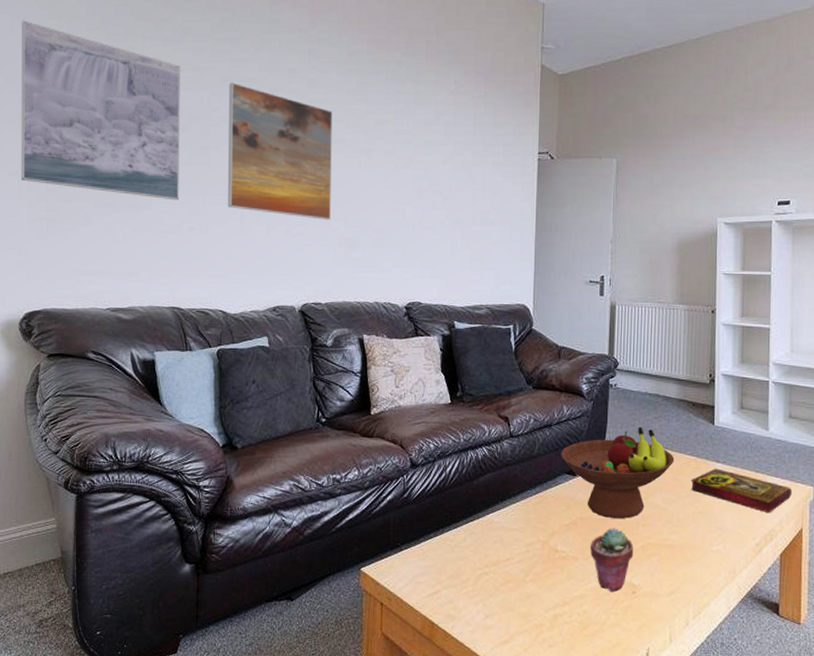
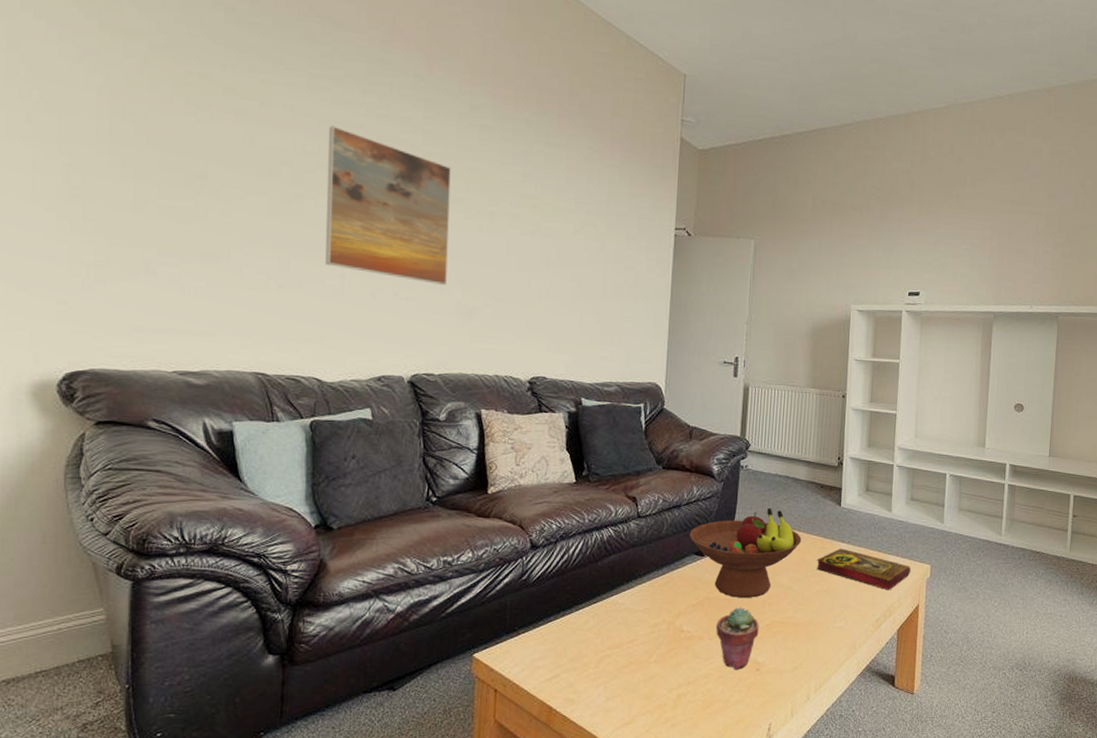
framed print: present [21,20,180,201] -> none [60,28,269,254]

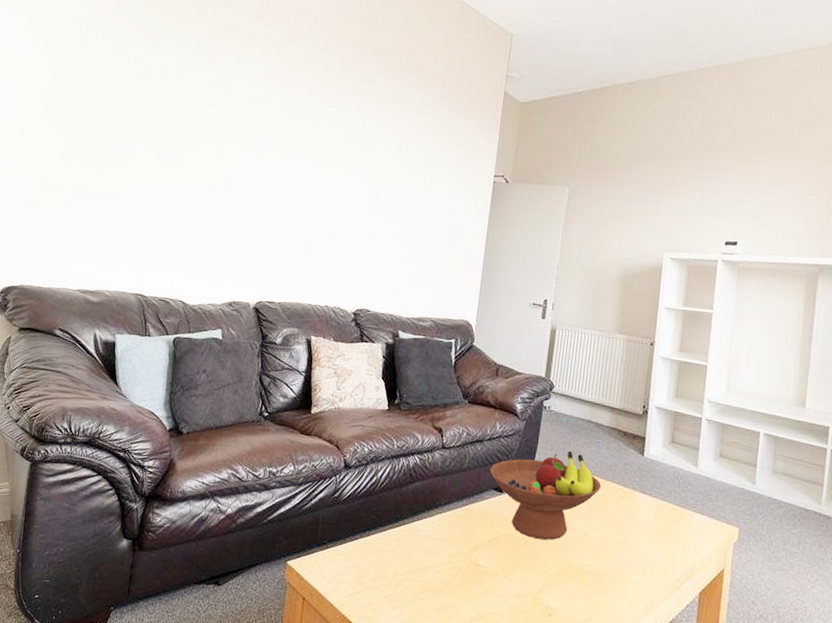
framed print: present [326,125,451,285] -> none [197,88,303,224]
potted succulent: present [716,607,759,669] -> none [510,547,554,612]
book: present [816,548,911,591] -> none [615,499,717,550]

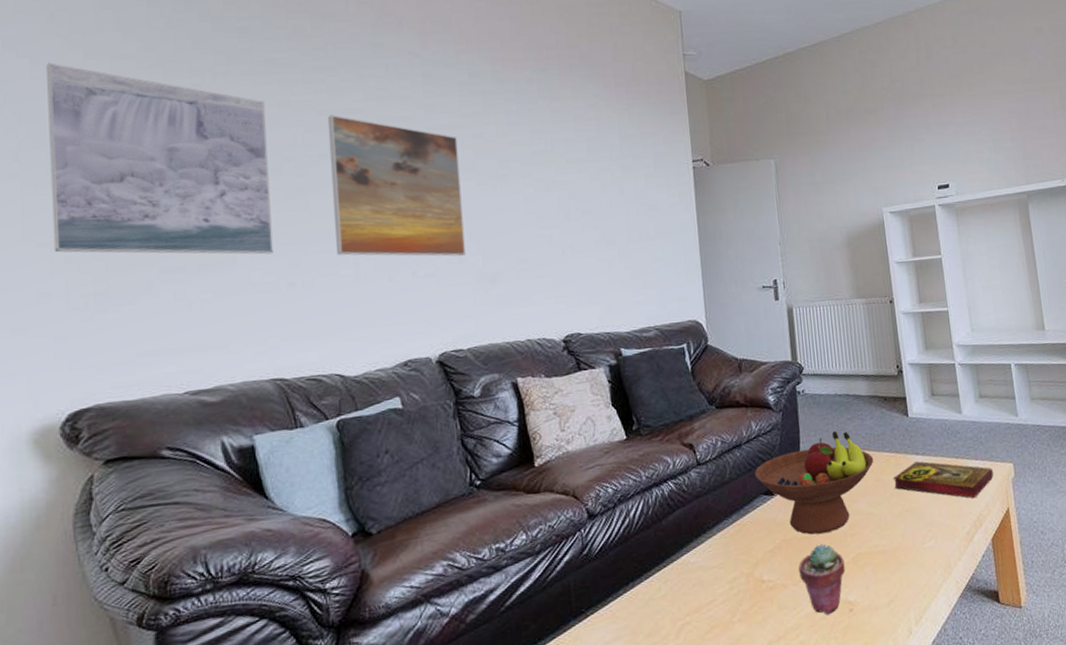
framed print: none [12,17,168,194] -> present [47,63,273,255]
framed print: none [197,88,303,224] -> present [327,115,466,257]
potted succulent: none [510,547,554,612] -> present [799,544,846,614]
book: none [615,499,717,550] -> present [892,461,994,499]

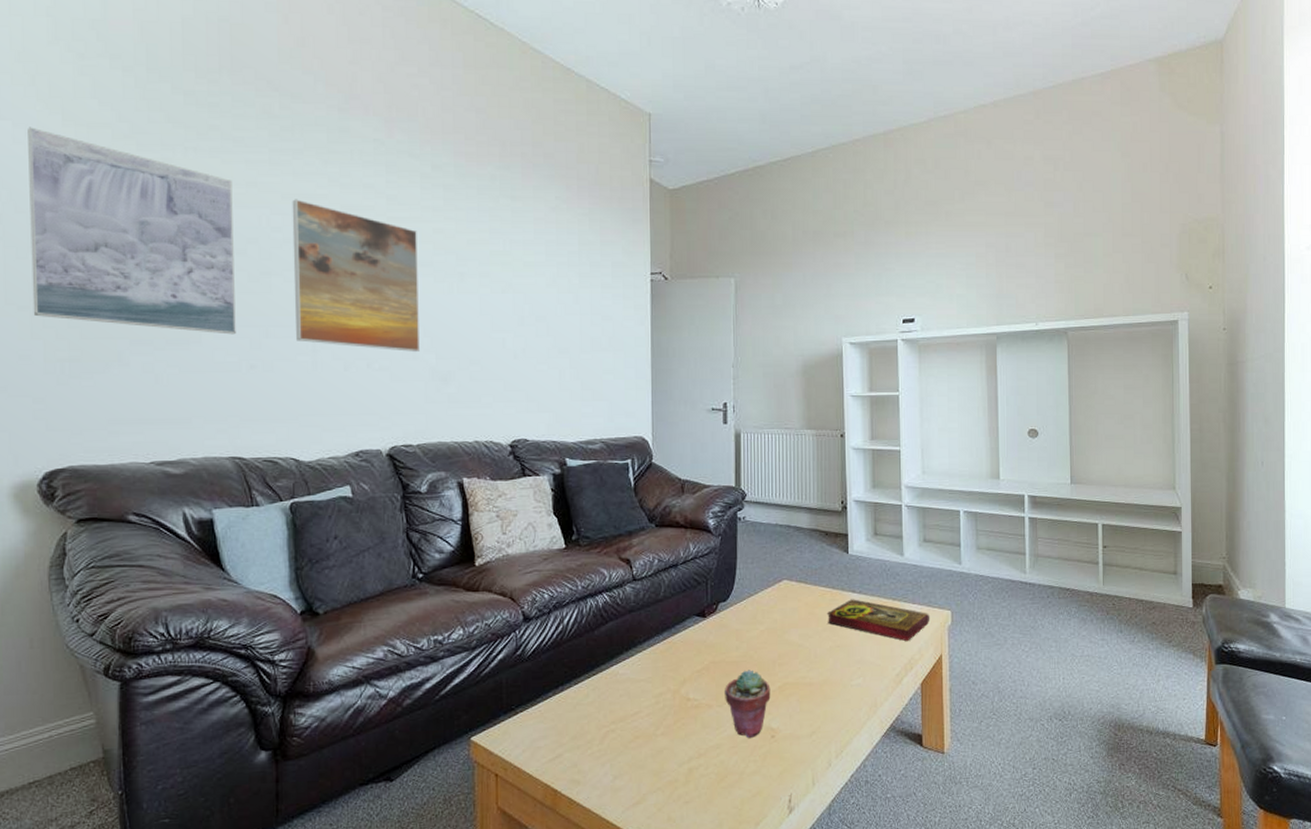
fruit bowl: present [754,430,874,535] -> none [689,560,809,660]

